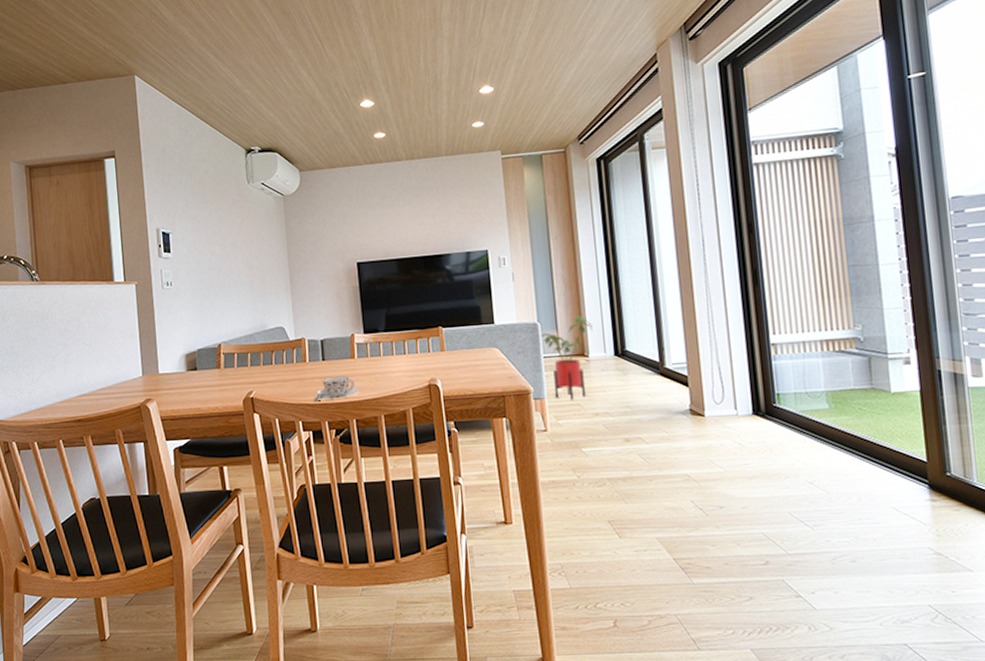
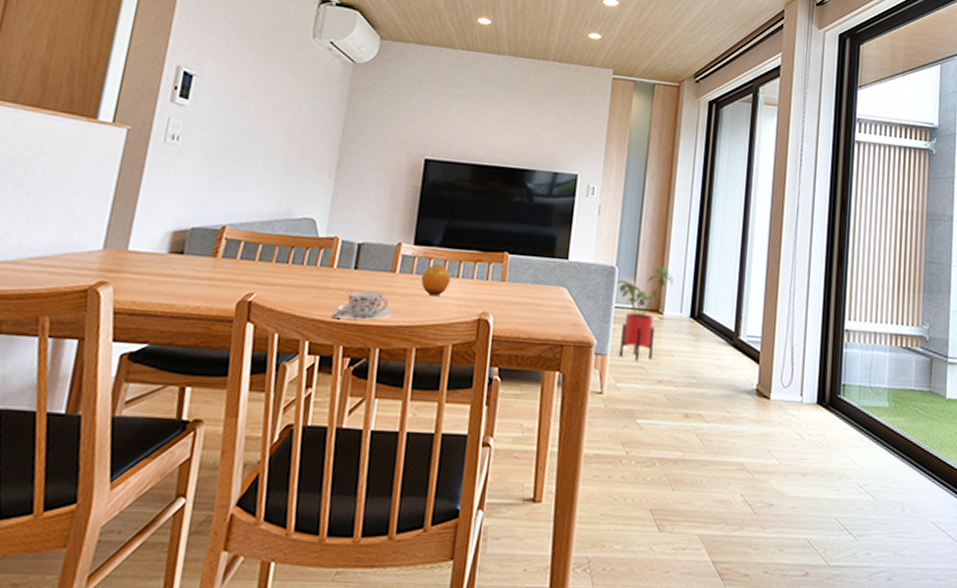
fruit: none [375,346,400,372] -> present [420,264,451,297]

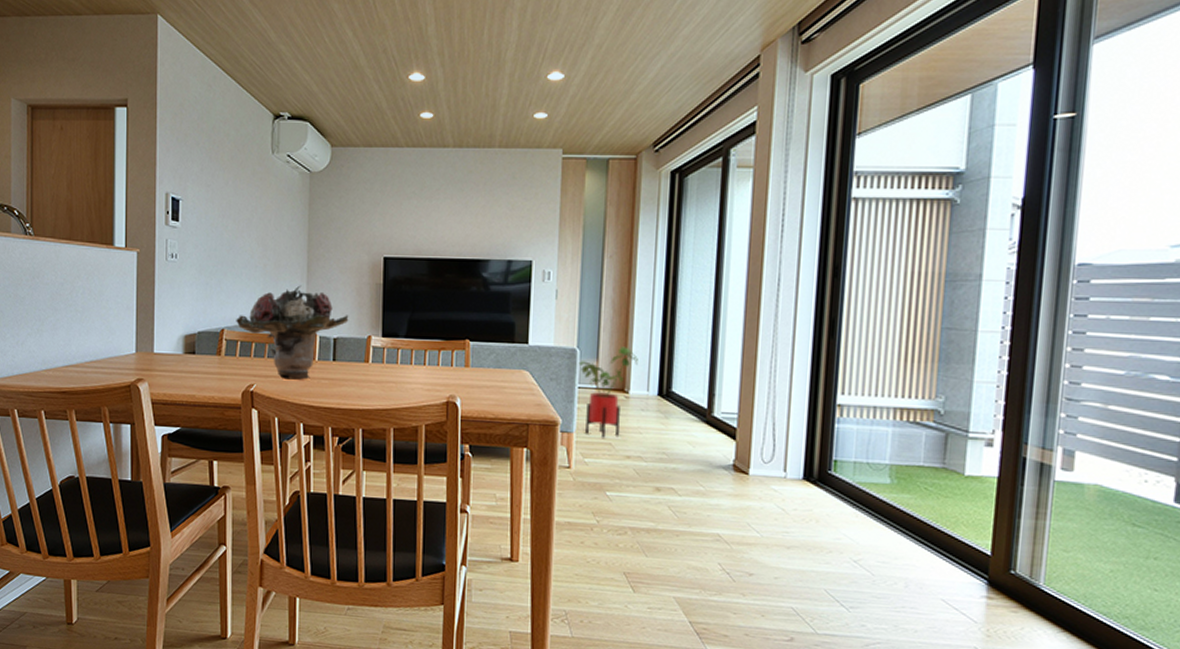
flower arrangement: none [242,182,379,291] -> present [236,285,349,381]
teacup: present [332,290,395,320] -> none [319,379,372,405]
fruit: present [420,264,451,297] -> none [391,354,418,383]

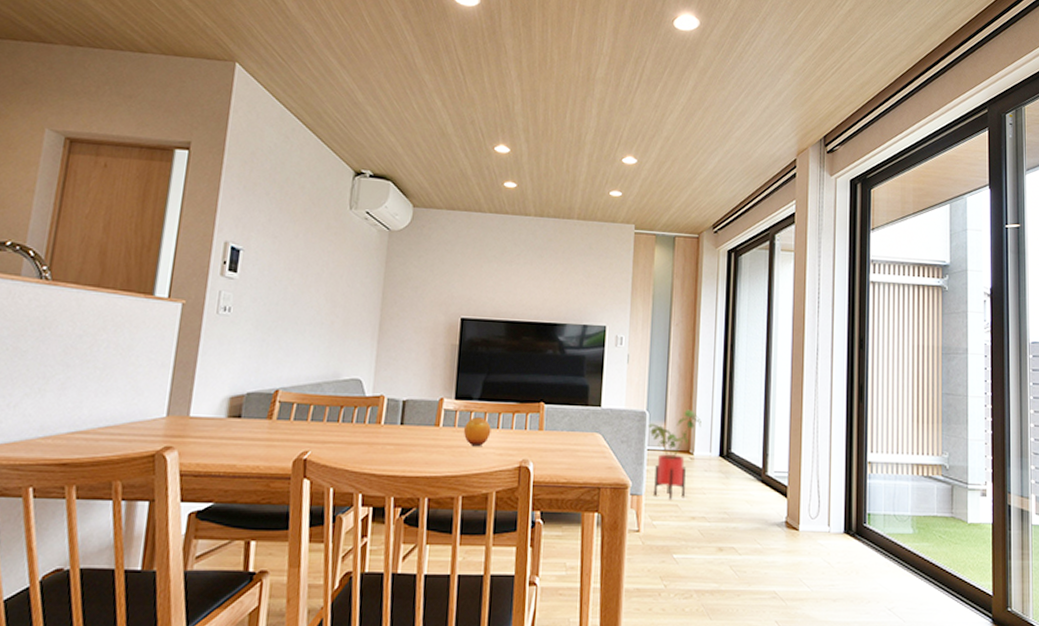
flower arrangement: present [236,285,349,381] -> none [293,344,421,447]
fruit: none [391,354,418,383] -> present [463,417,491,447]

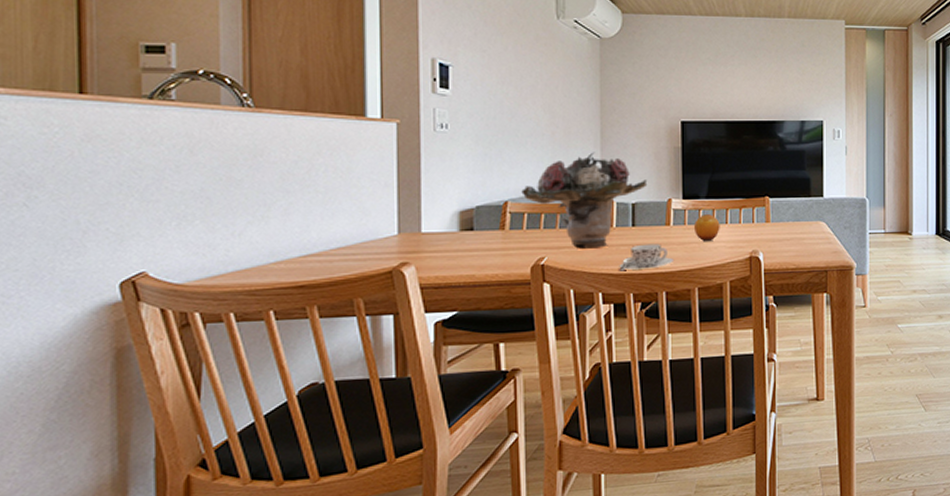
flower arrangement: none [293,344,421,447] -> present [521,152,648,250]
teacup: none [382,444,441,473] -> present [619,243,675,272]
house plant: present [648,409,702,501] -> none [868,194,918,278]

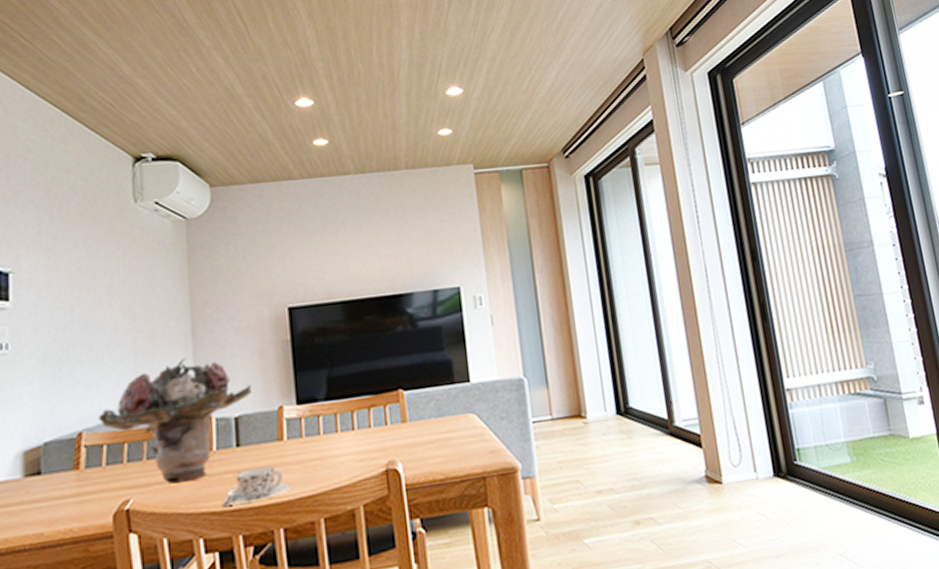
fruit: present [693,214,720,242] -> none [312,420,346,457]

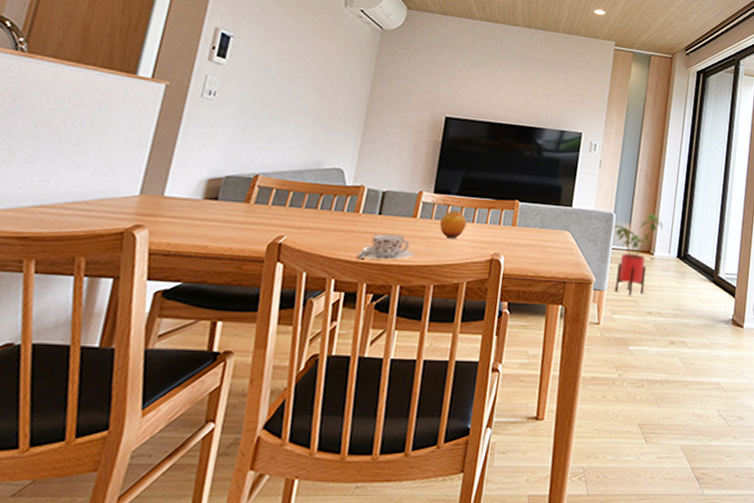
flower arrangement: present [98,357,253,485] -> none [274,136,403,234]
fruit: none [312,420,346,457] -> present [439,211,467,239]
house plant: none [528,366,590,477] -> present [614,213,663,297]

